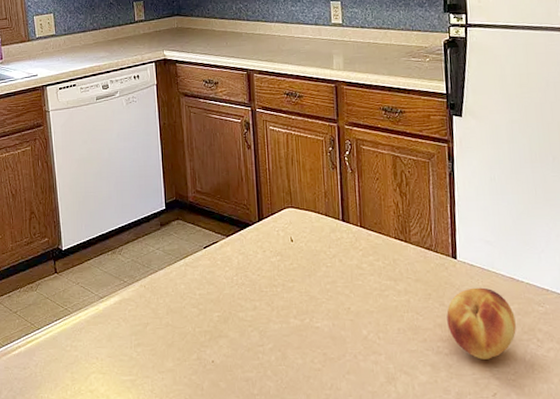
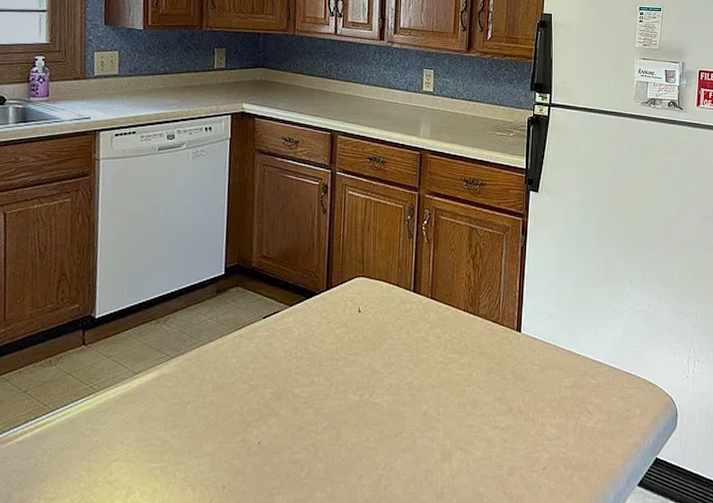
fruit: present [446,287,516,360] -> none [506,361,570,433]

